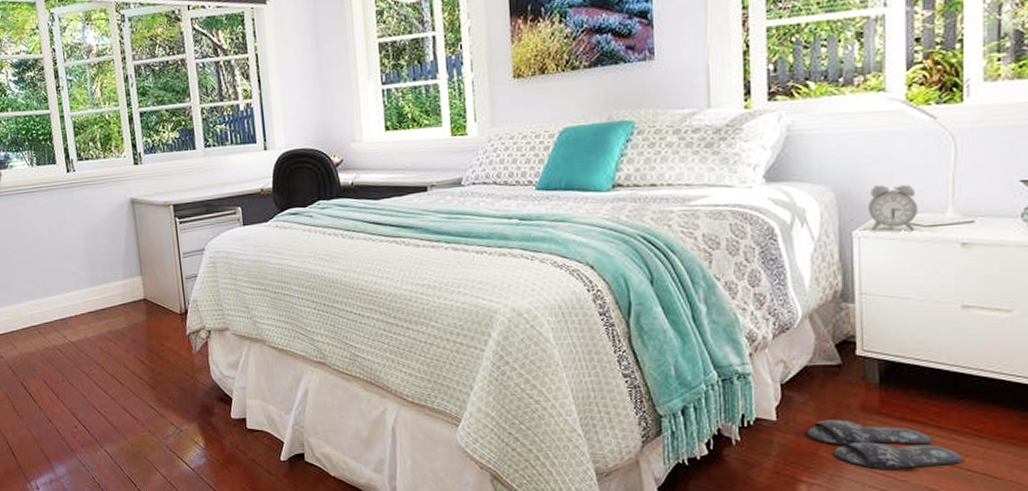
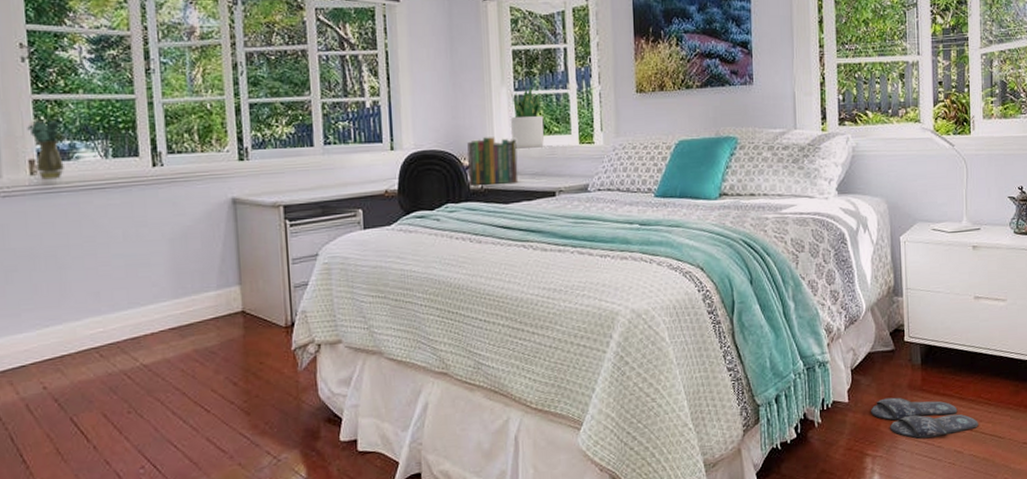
books: none [336,133,389,182] -> present [467,137,519,185]
planter: none [379,78,414,145] -> present [511,85,545,150]
alarm clock: present [867,185,918,231] -> none [910,198,944,236]

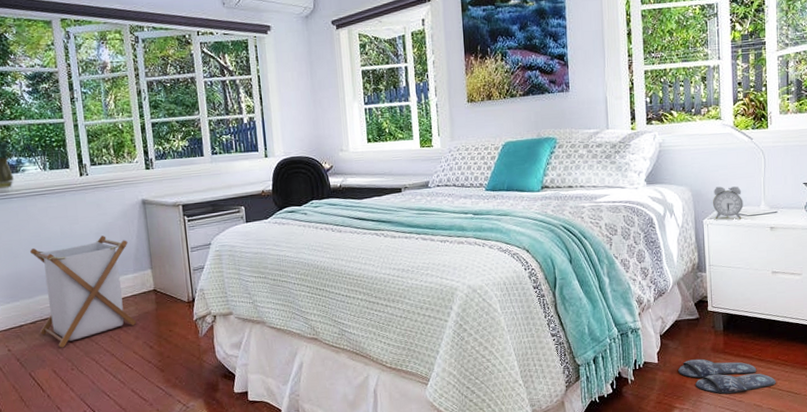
laundry basket: none [79,242,218,385] -> present [29,236,137,348]
books: present [467,137,519,185] -> none [327,144,370,185]
planter: present [511,85,545,150] -> none [362,99,391,154]
alarm clock: none [910,198,944,236] -> present [712,186,744,219]

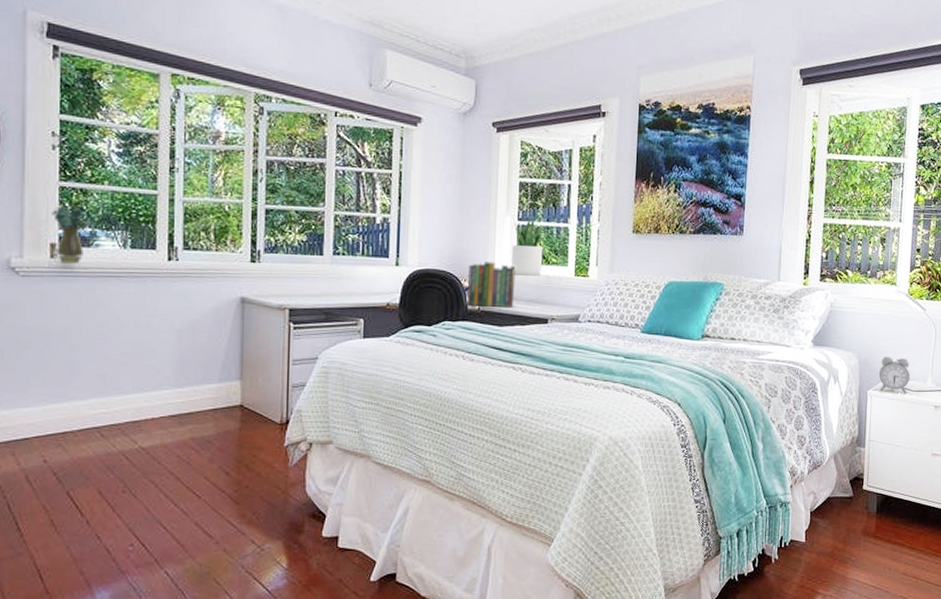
laundry basket: present [29,236,137,348] -> none [88,334,216,464]
books: none [327,144,370,185] -> present [466,262,516,307]
planter: none [362,99,391,154] -> present [512,217,544,277]
slippers: present [678,358,776,394] -> none [825,541,925,583]

